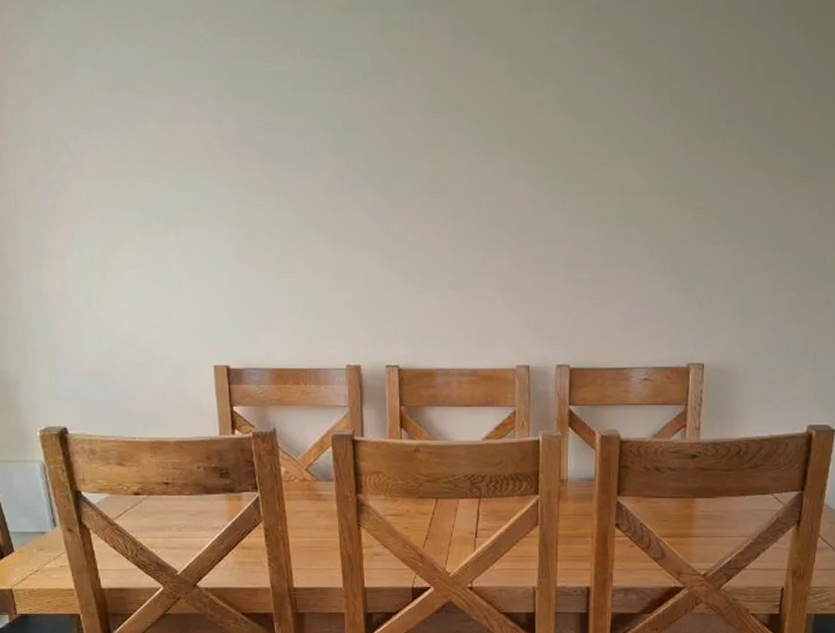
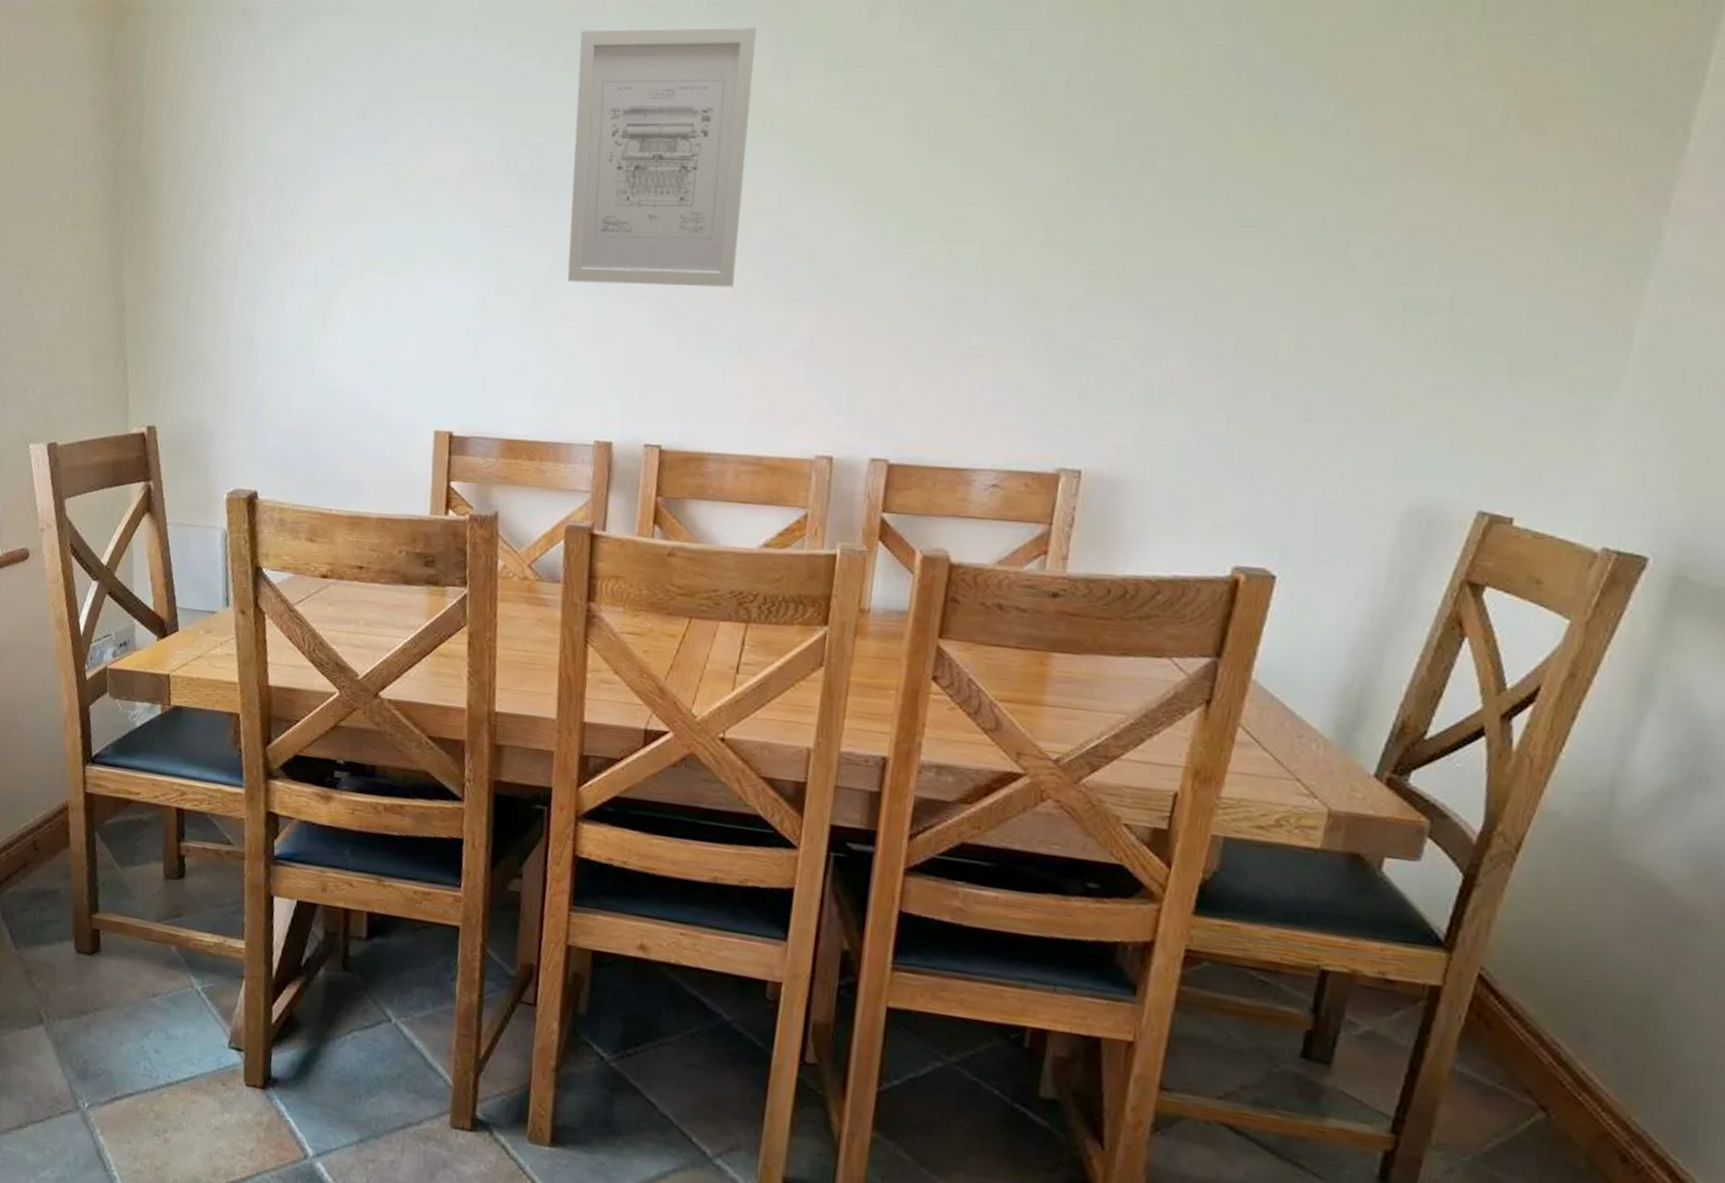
wall art: none [293,19,441,236] -> present [567,27,757,287]

